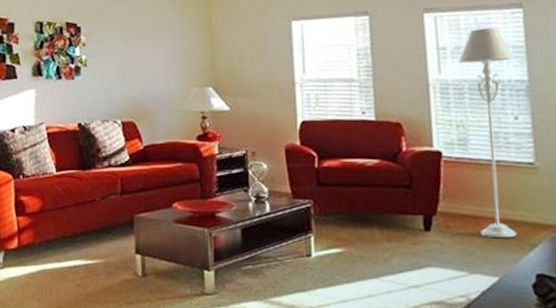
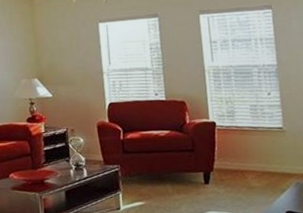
floor lamp: present [458,27,517,239] -> none [225,24,271,186]

